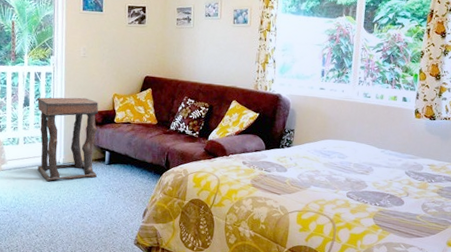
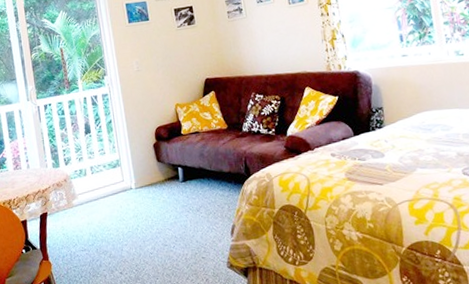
side table: present [36,97,99,182] -> none [97,113,173,211]

